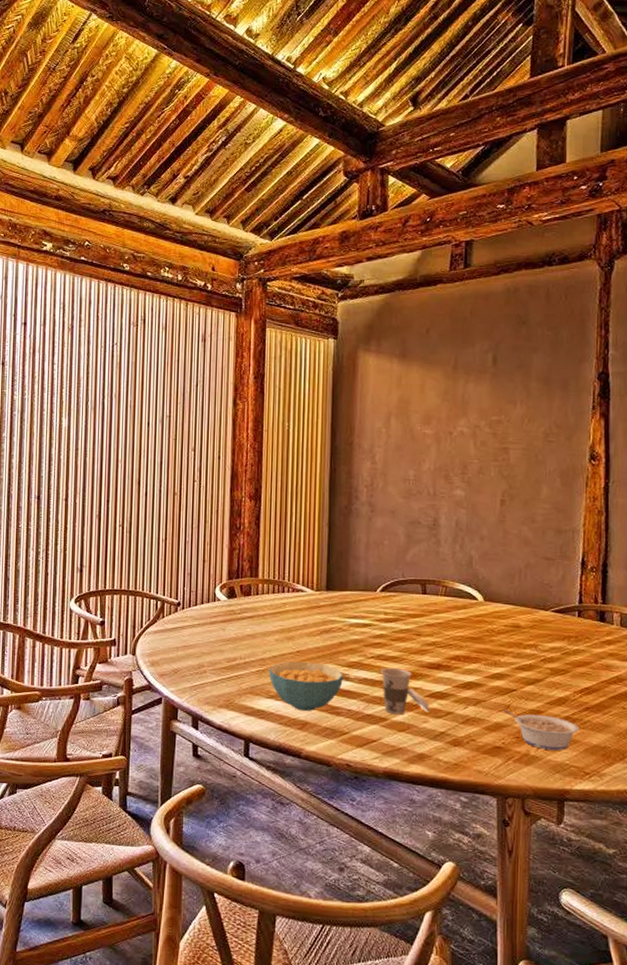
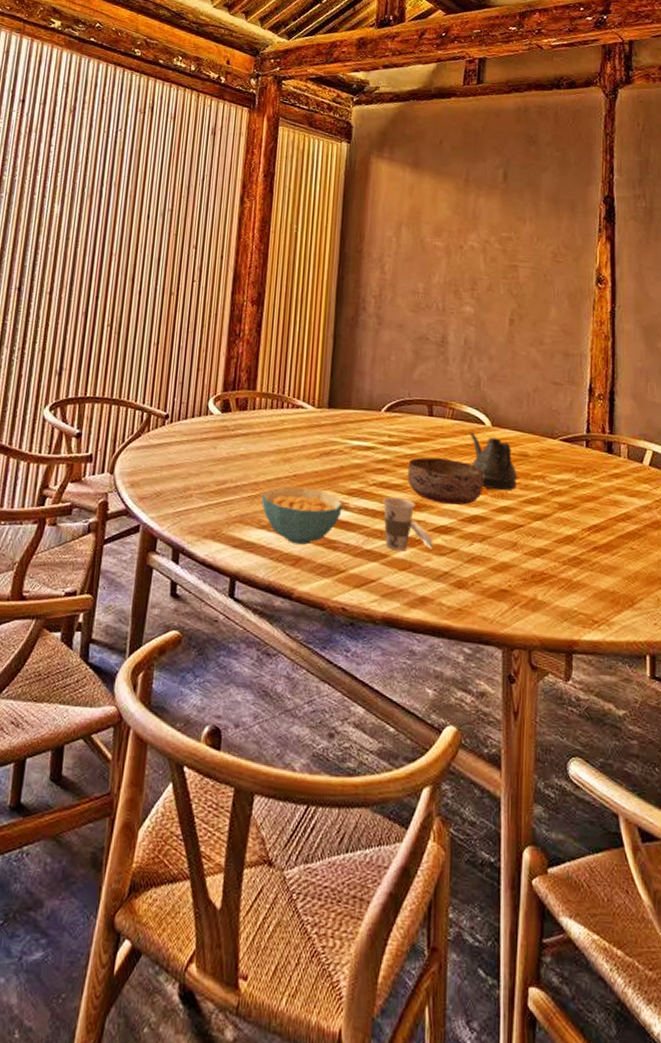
bowl: none [403,631,477,673] -> present [407,457,484,505]
teapot: none [462,608,511,660] -> present [469,433,518,491]
legume: present [503,709,580,751] -> none [509,547,588,595]

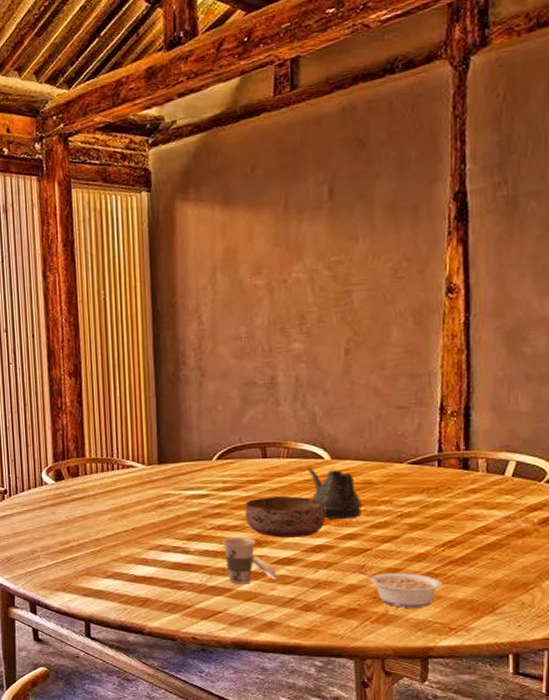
cereal bowl: present [261,487,342,545] -> none [103,538,183,588]
legume: none [509,547,588,595] -> present [357,570,443,608]

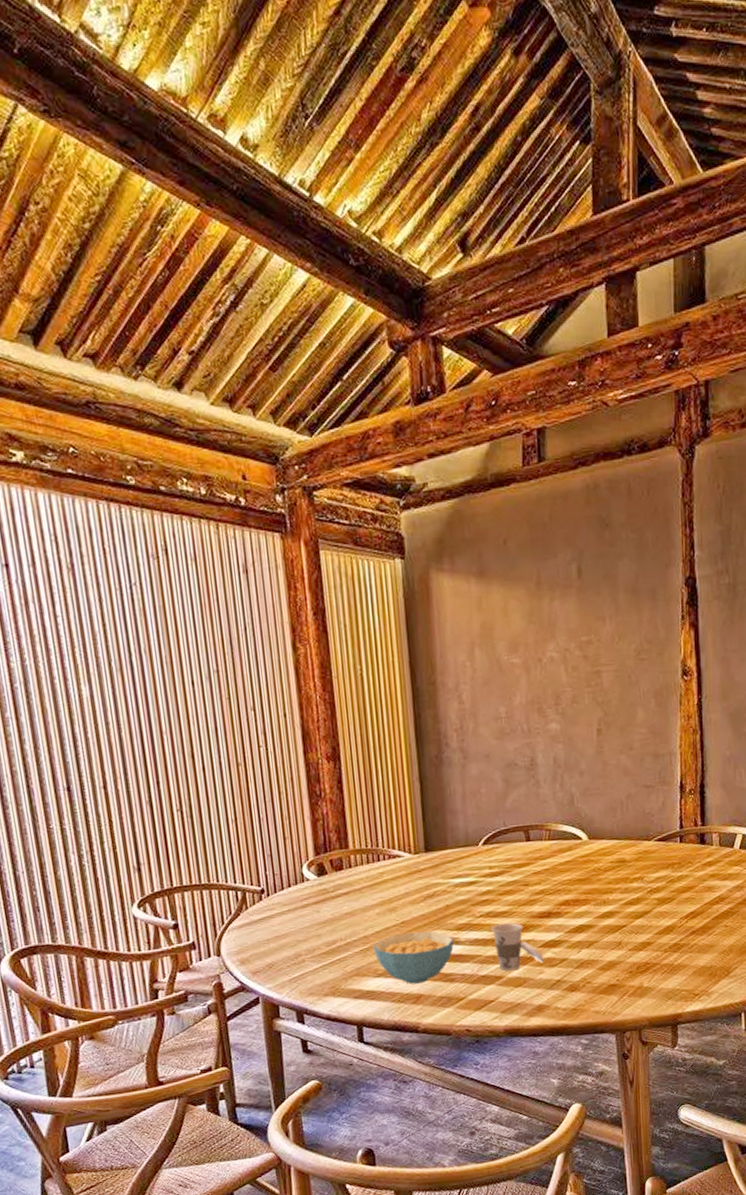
cereal bowl: none [103,538,183,588] -> present [373,931,454,984]
bowl: present [245,495,326,538] -> none [511,878,586,921]
teapot: present [307,468,363,520] -> none [567,849,618,899]
legume: present [357,570,443,608] -> none [615,945,688,980]

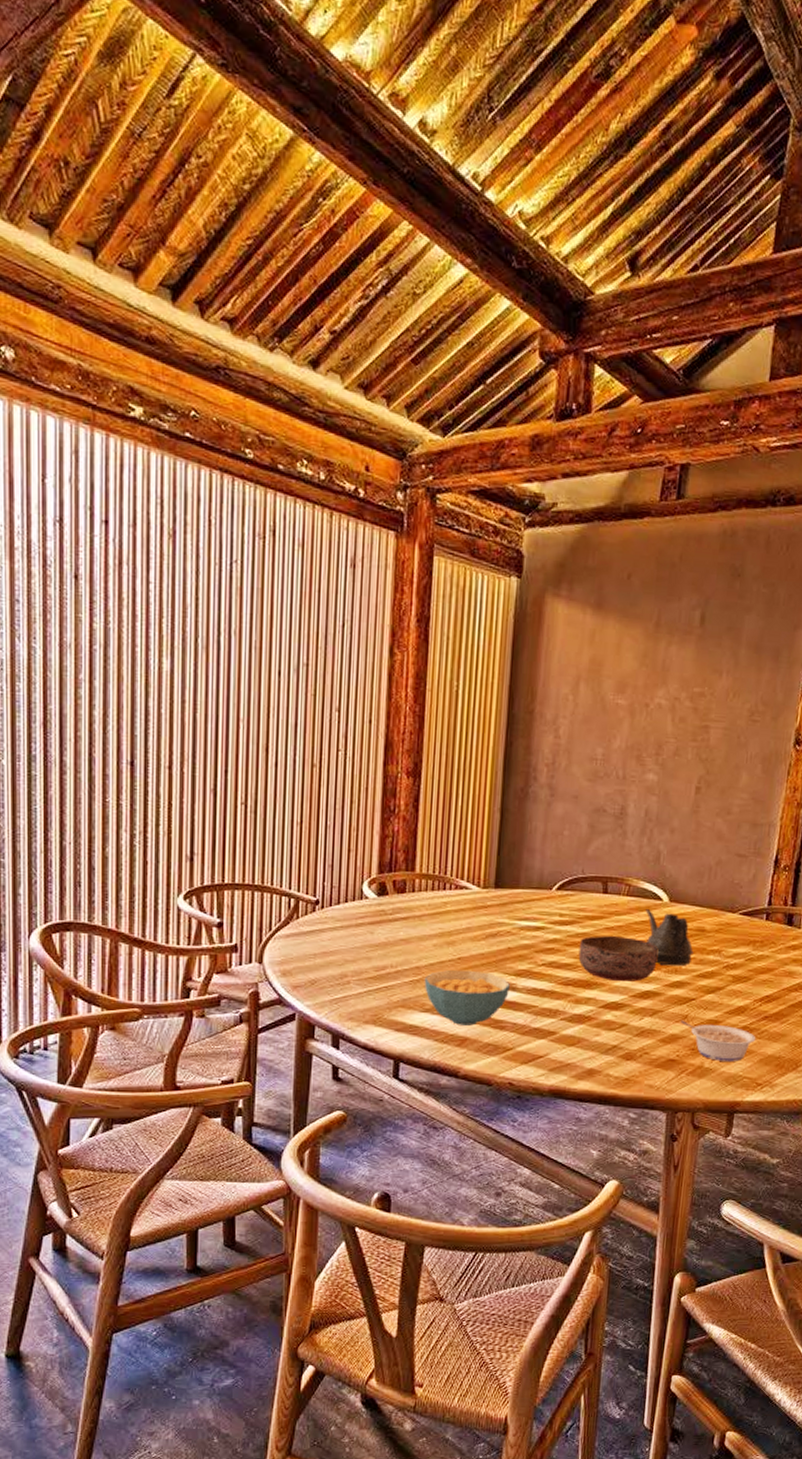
cup: present [491,922,544,971] -> none [552,975,603,1028]
bowl: none [511,878,586,921] -> present [578,935,658,982]
teapot: none [567,849,618,899] -> present [645,909,694,966]
legume: none [615,945,688,980] -> present [680,1020,756,1062]

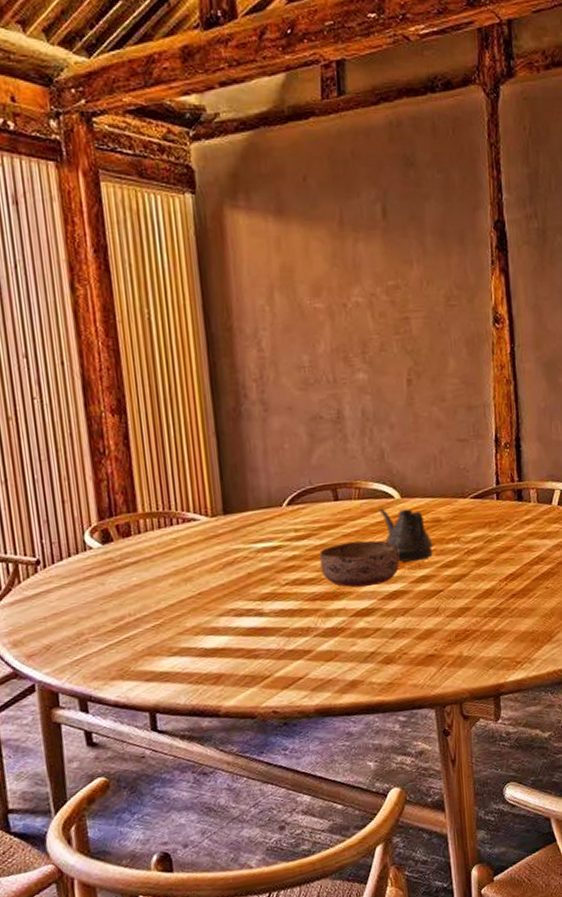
cereal bowl: present [424,970,510,1026] -> none [166,603,257,663]
legume: present [680,1020,756,1062] -> none [432,610,508,648]

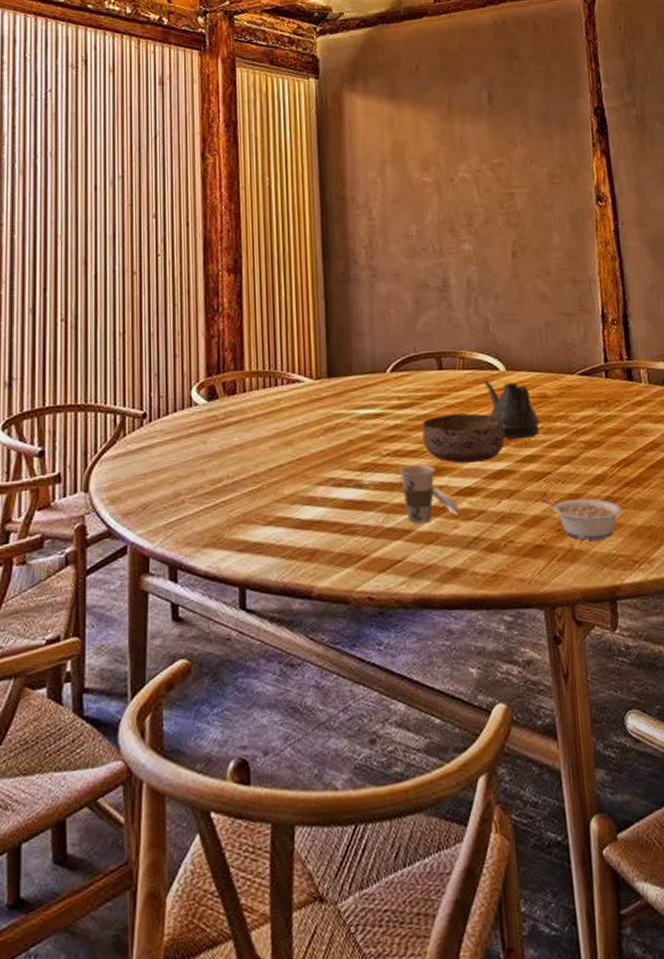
cup: none [298,590,357,644] -> present [399,464,459,524]
legume: none [432,610,508,648] -> present [539,498,622,541]

